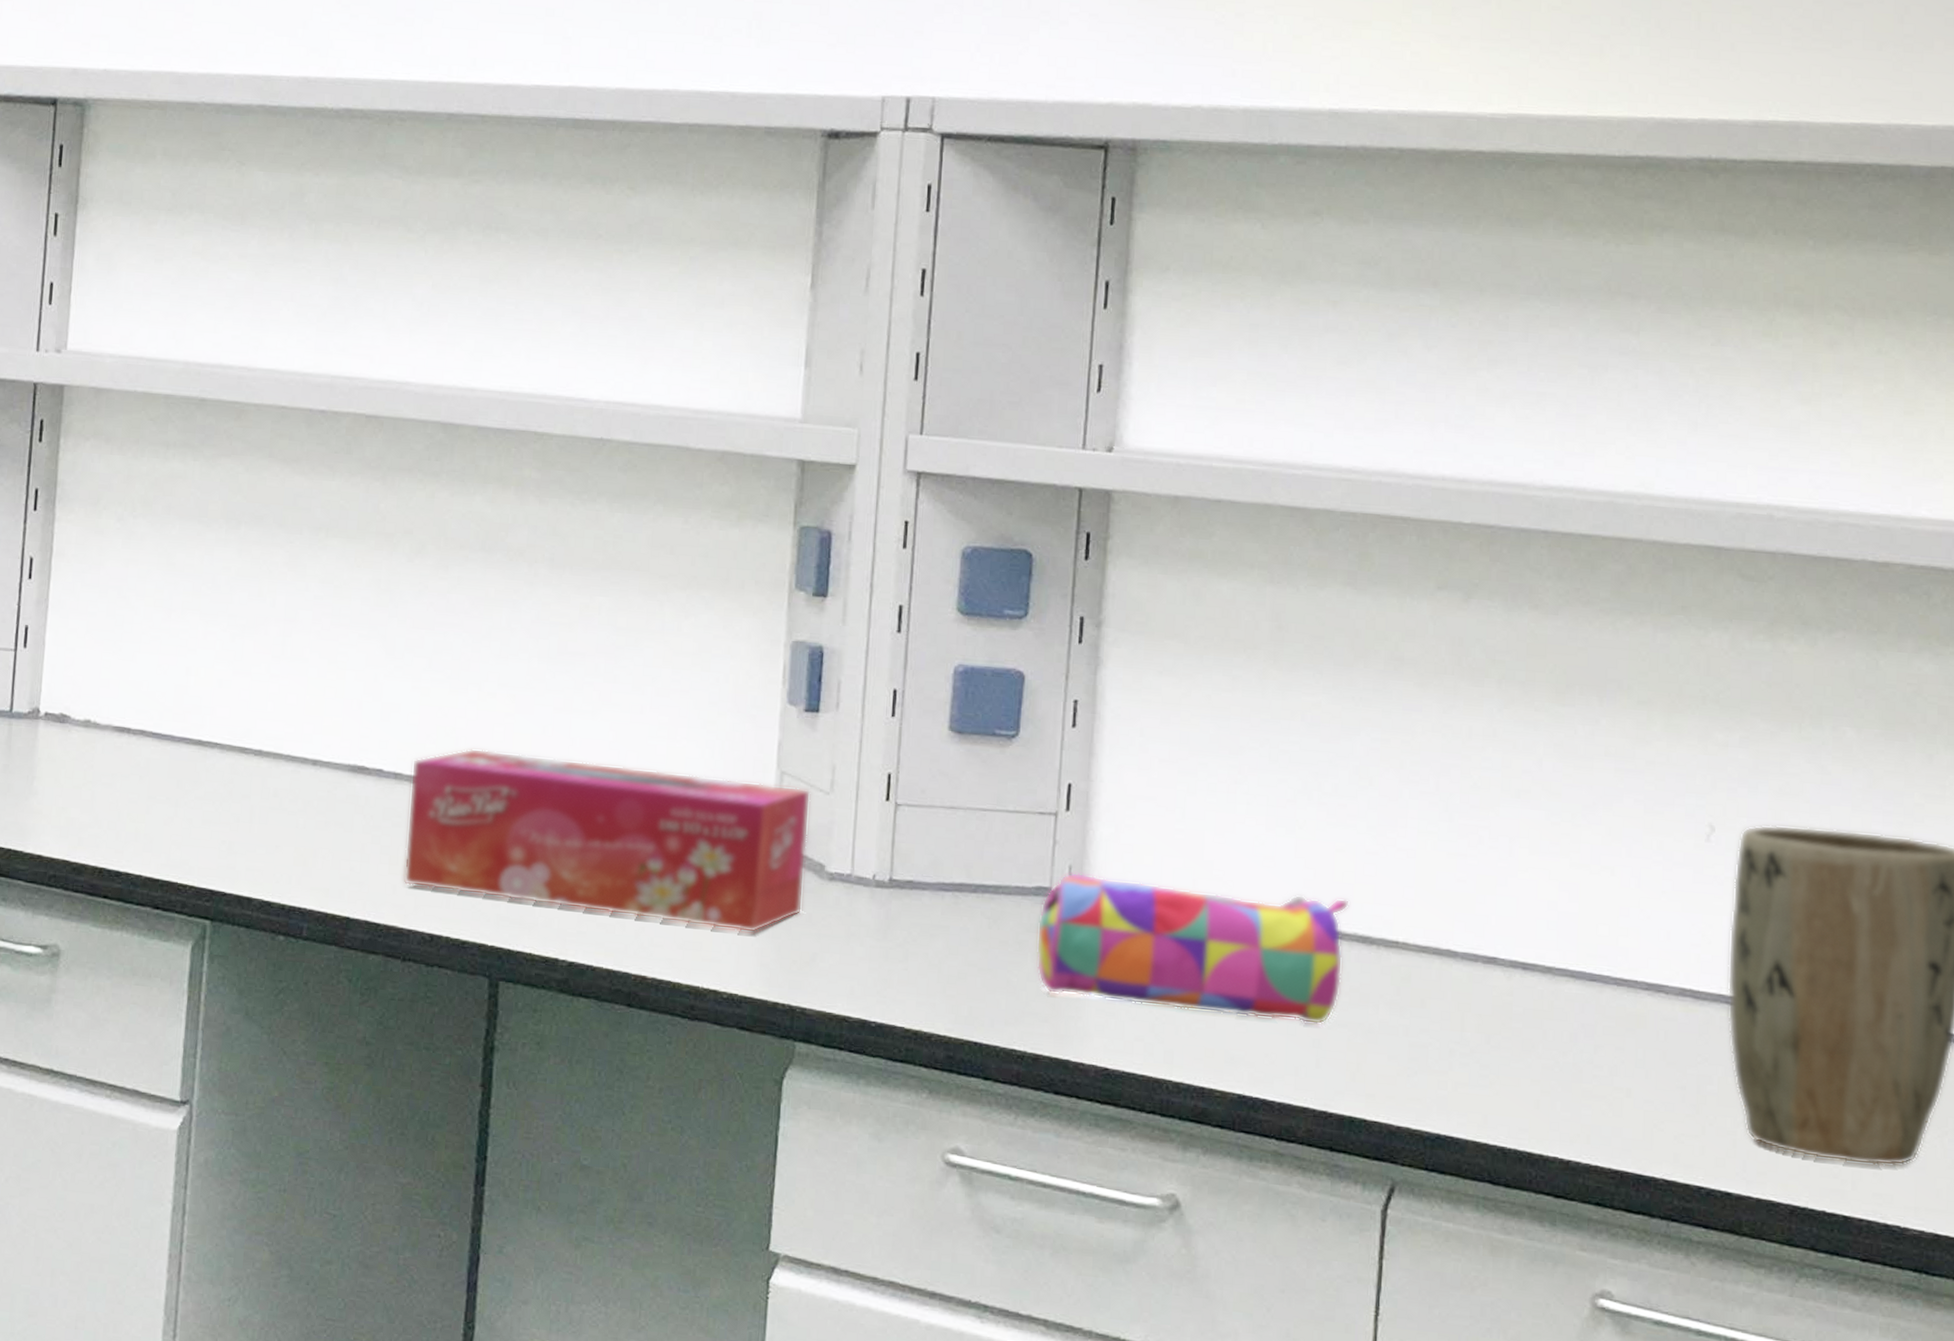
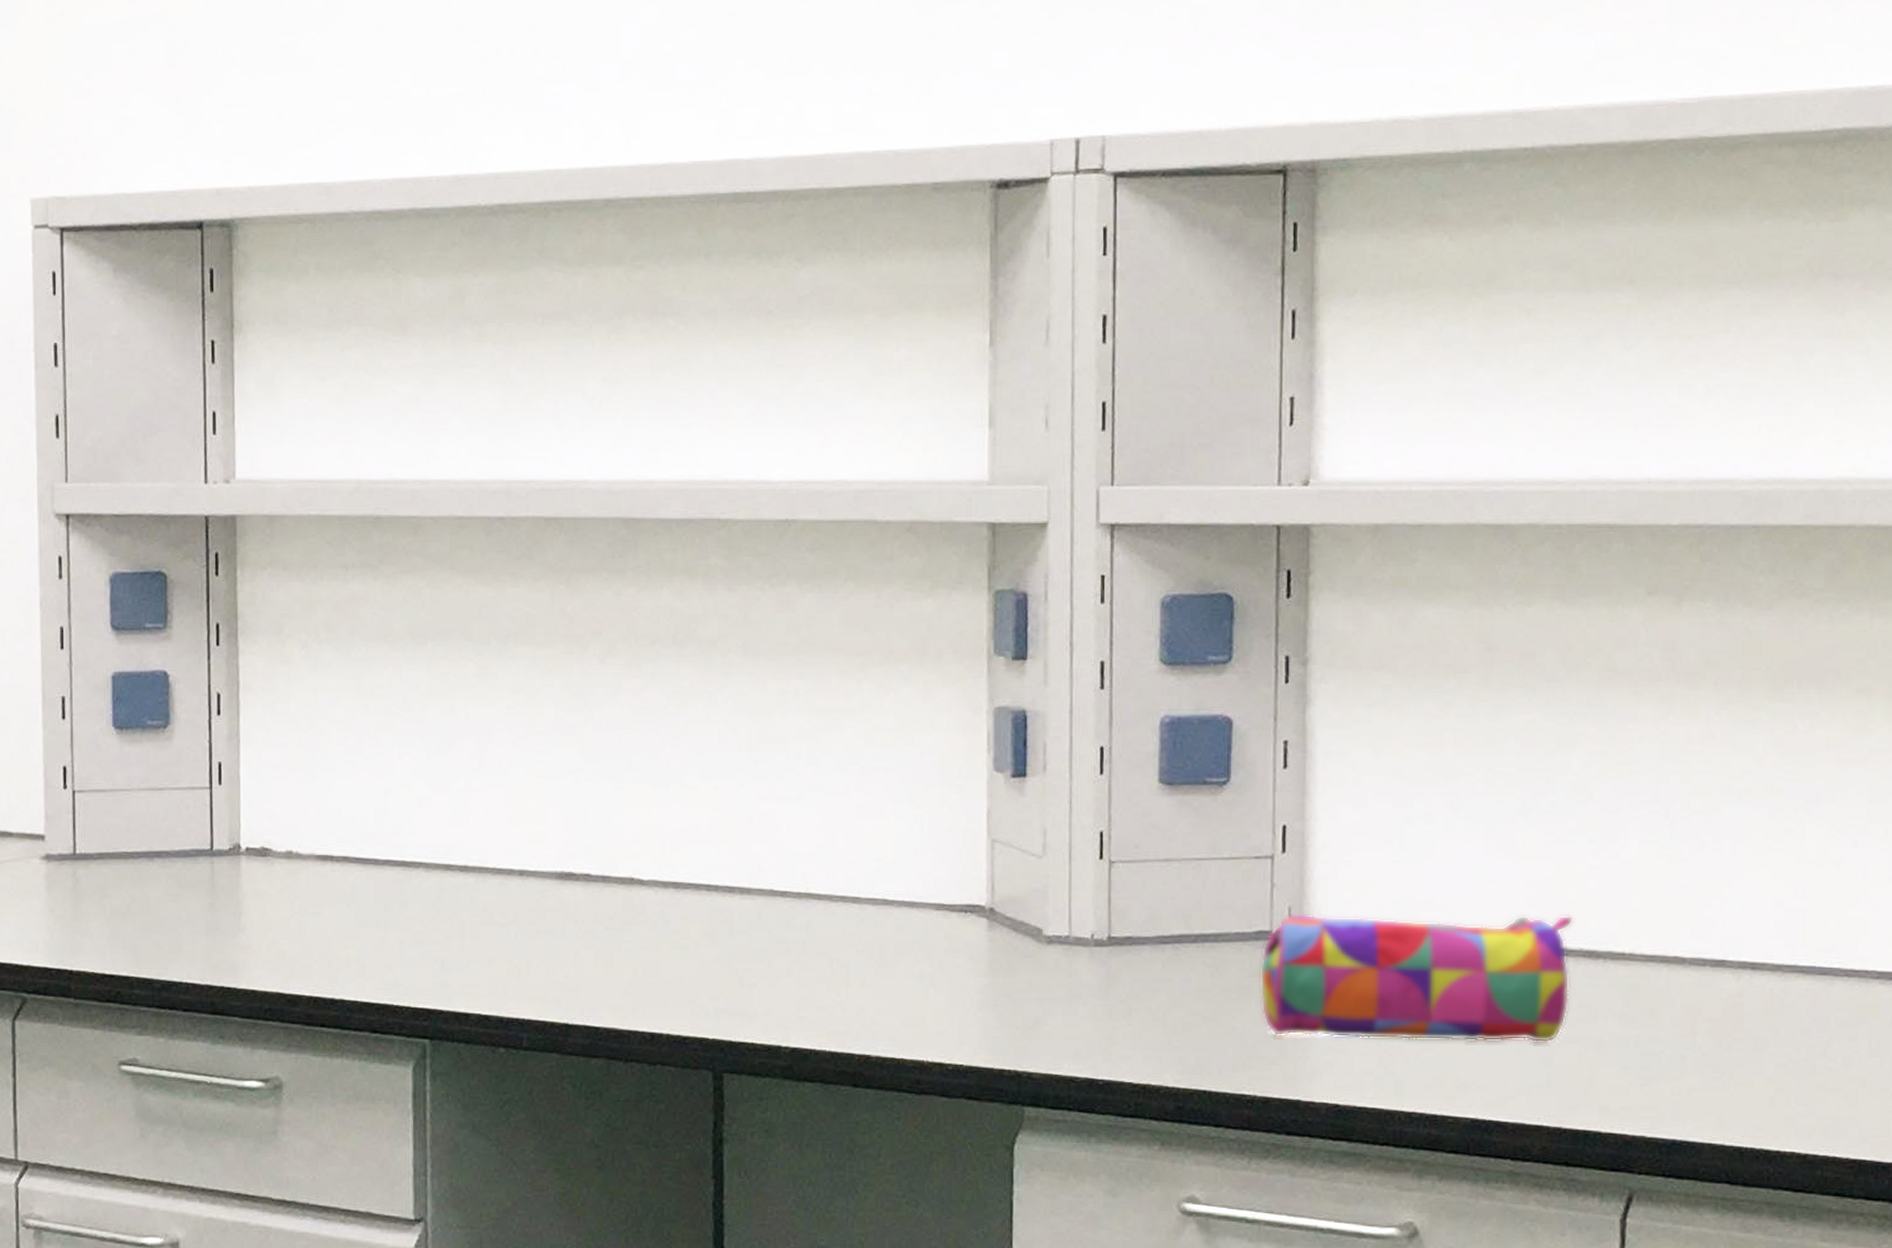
tissue box: present [403,748,811,933] -> none [619,844,1024,1003]

